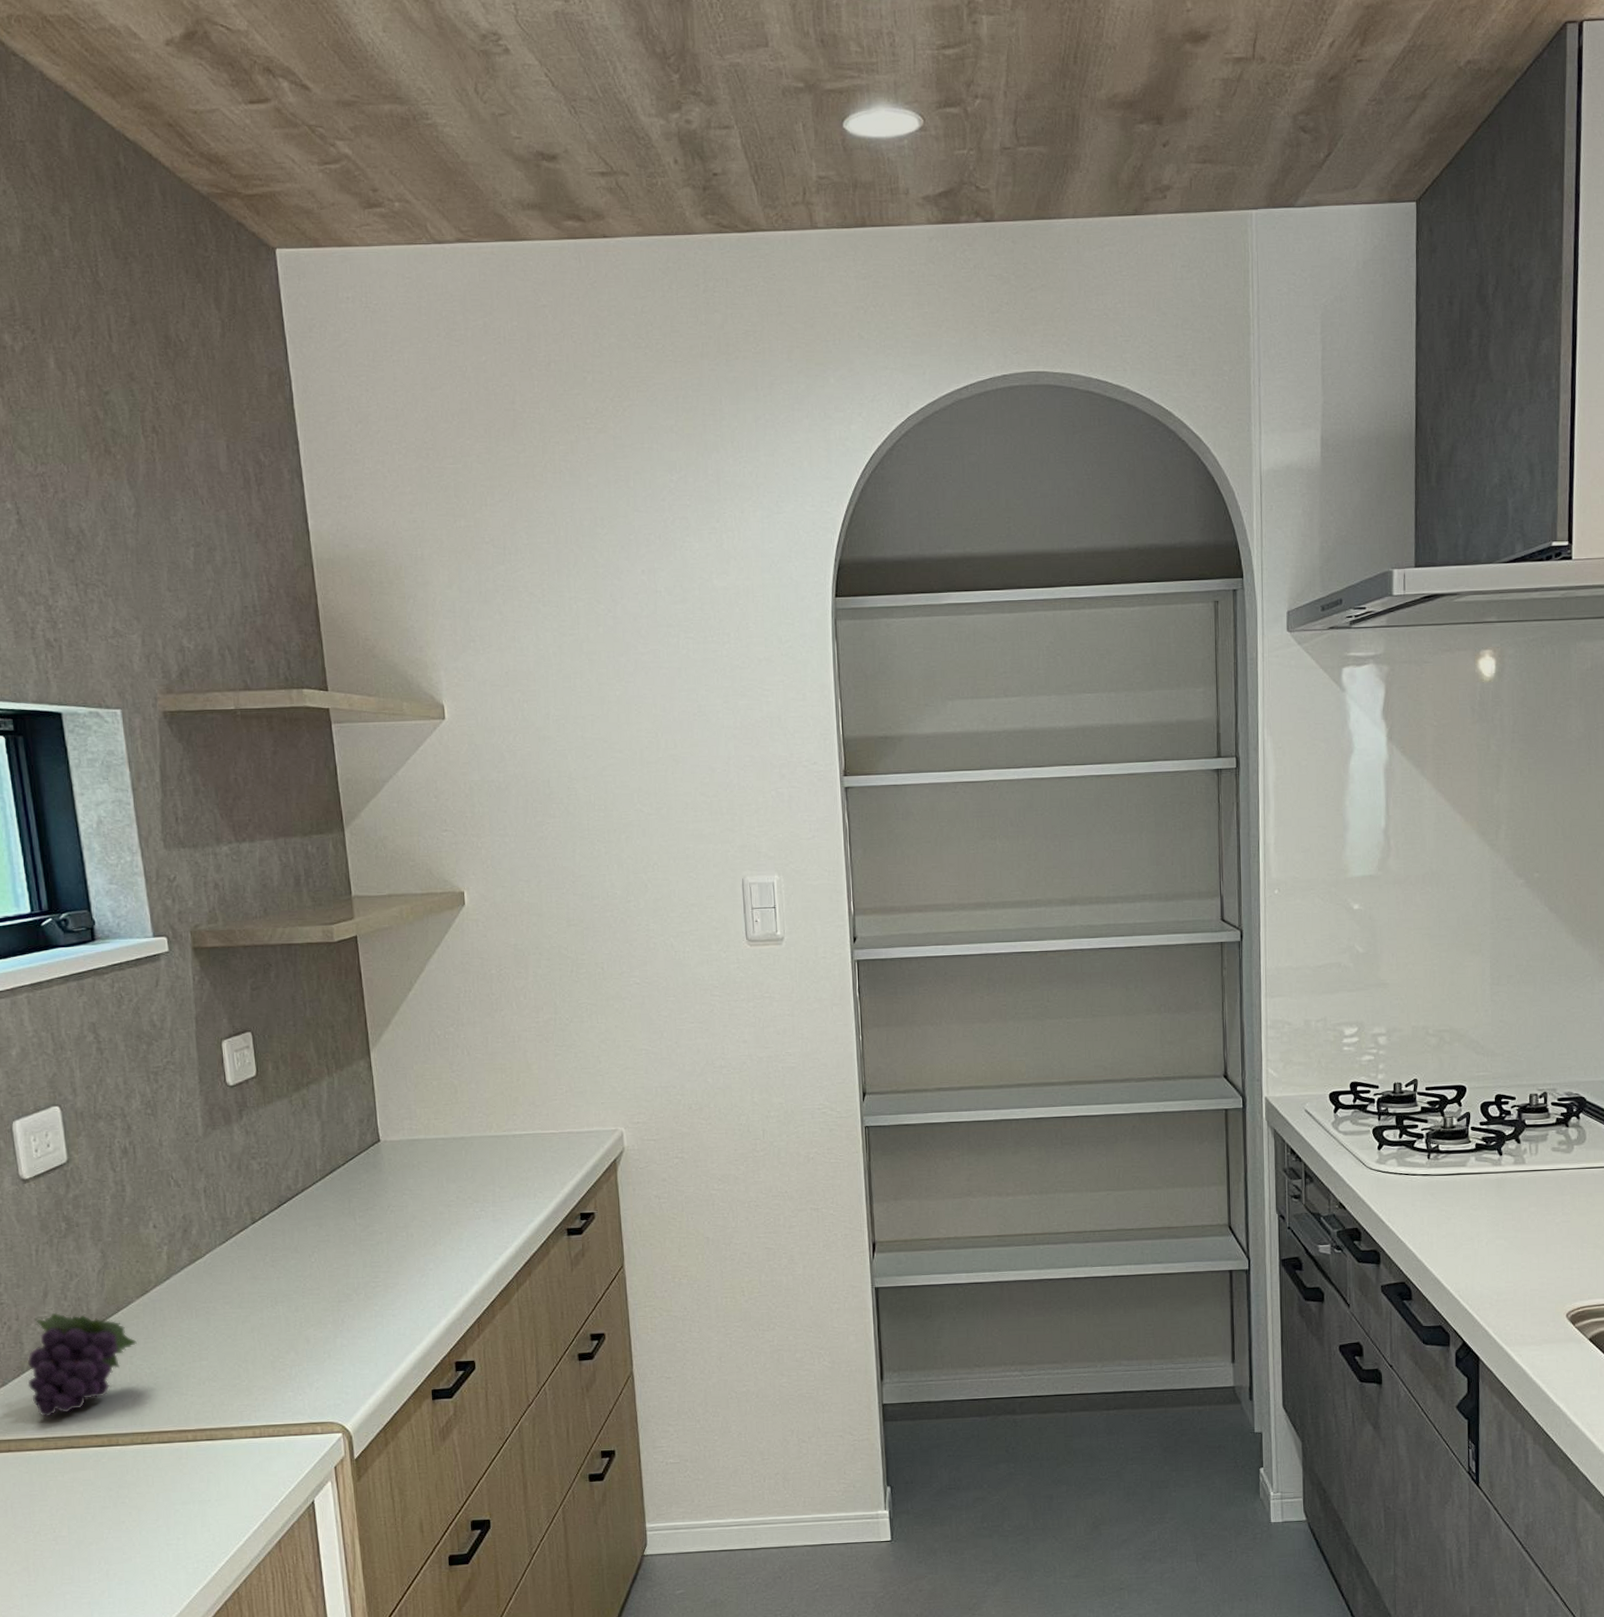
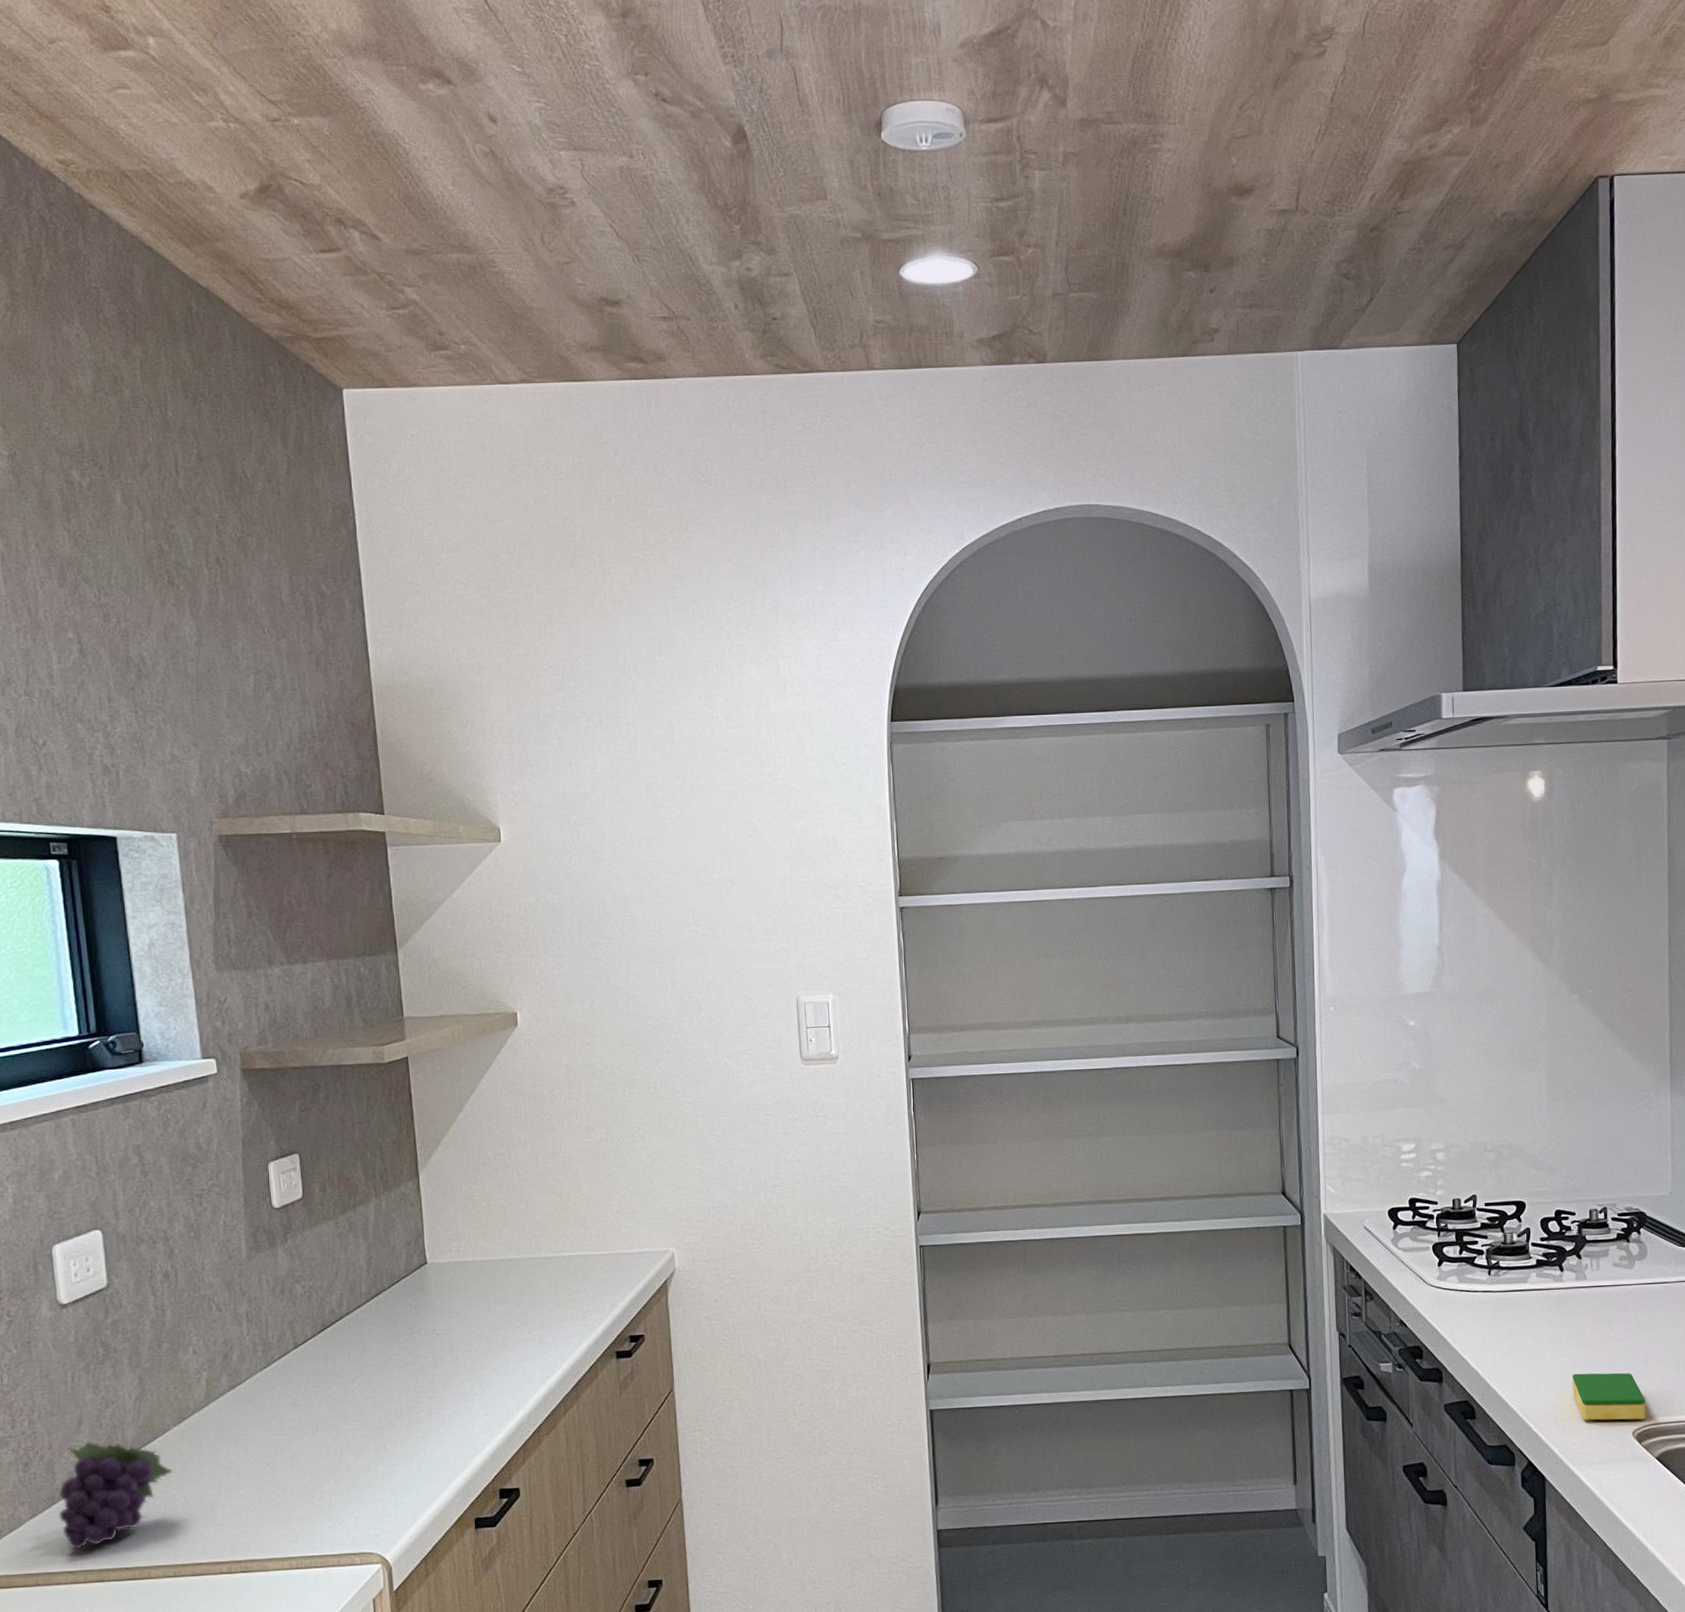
dish sponge: none [1508,1255,1580,1302] -> present [1572,1372,1646,1420]

